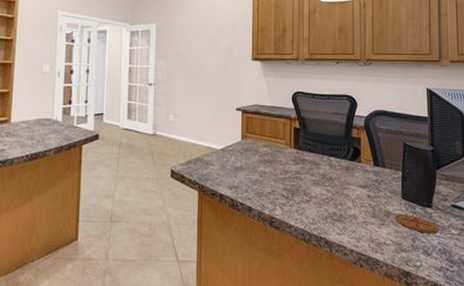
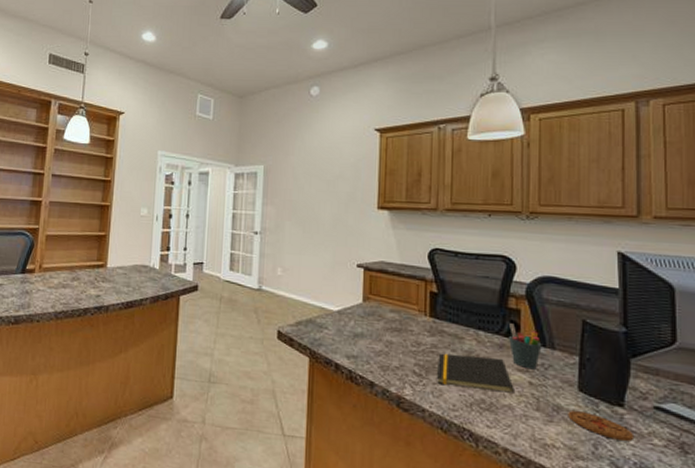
notepad: none [300,178,357,205] -> present [437,353,514,393]
pen holder: none [353,149,376,185] -> present [509,323,542,370]

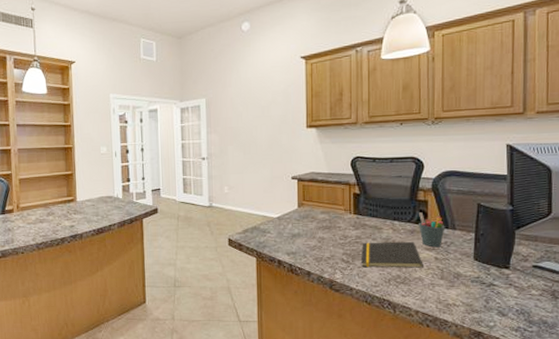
coaster: present [568,411,635,441] -> none [466,276,517,294]

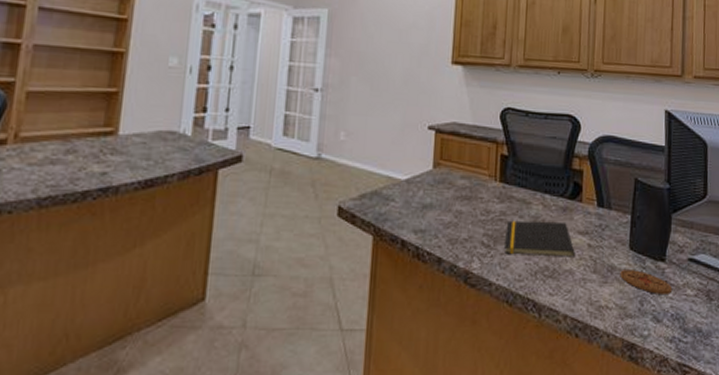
pen holder: present [419,212,445,248] -> none [572,185,601,231]
coaster: none [466,276,517,294] -> present [620,270,673,294]

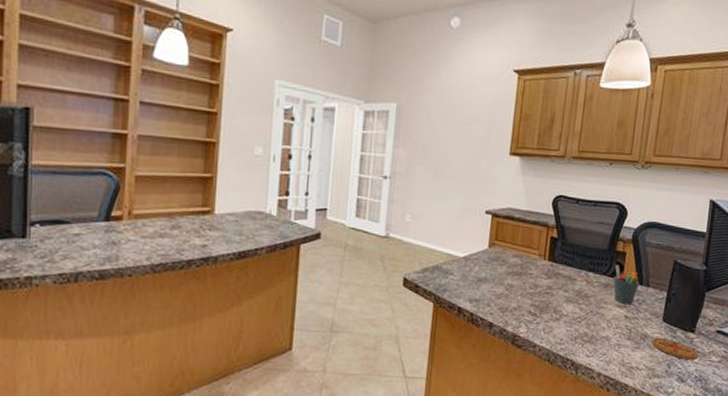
notepad: present [504,220,575,257] -> none [549,293,613,326]
pen holder: none [572,185,601,231] -> present [613,265,640,305]

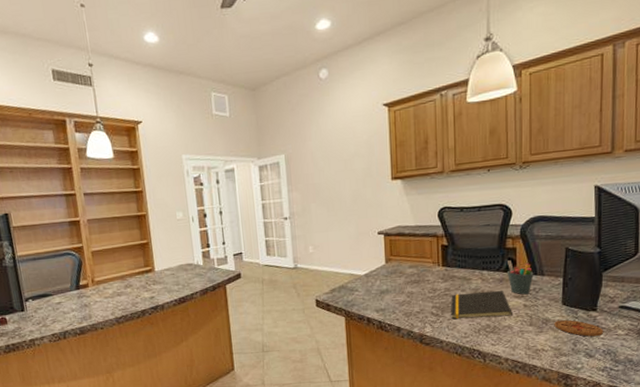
notepad: none [549,293,613,326] -> present [451,290,512,319]

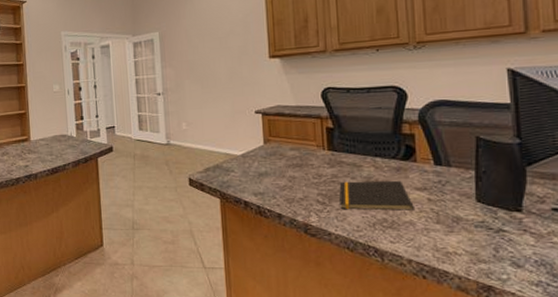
pen holder: present [508,260,534,295] -> none [405,147,438,187]
coaster: present [554,320,604,337] -> none [467,220,534,242]

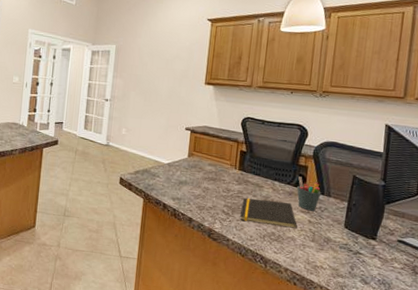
pen holder: none [405,147,438,187] -> present [297,176,321,212]

